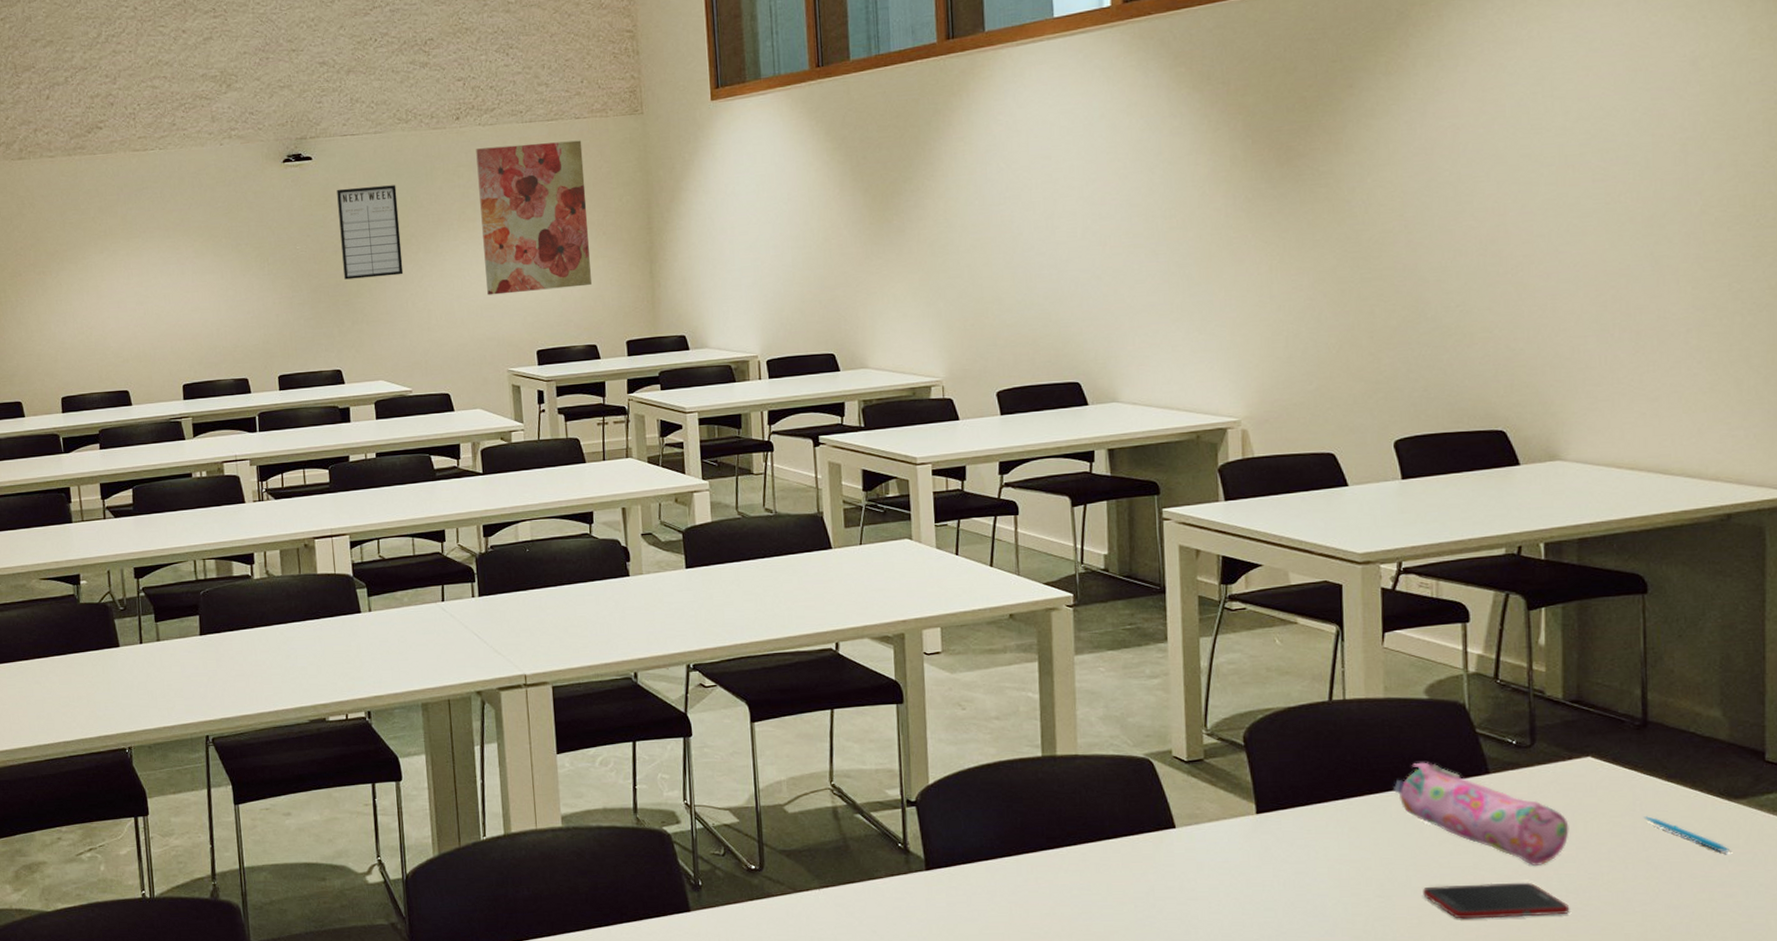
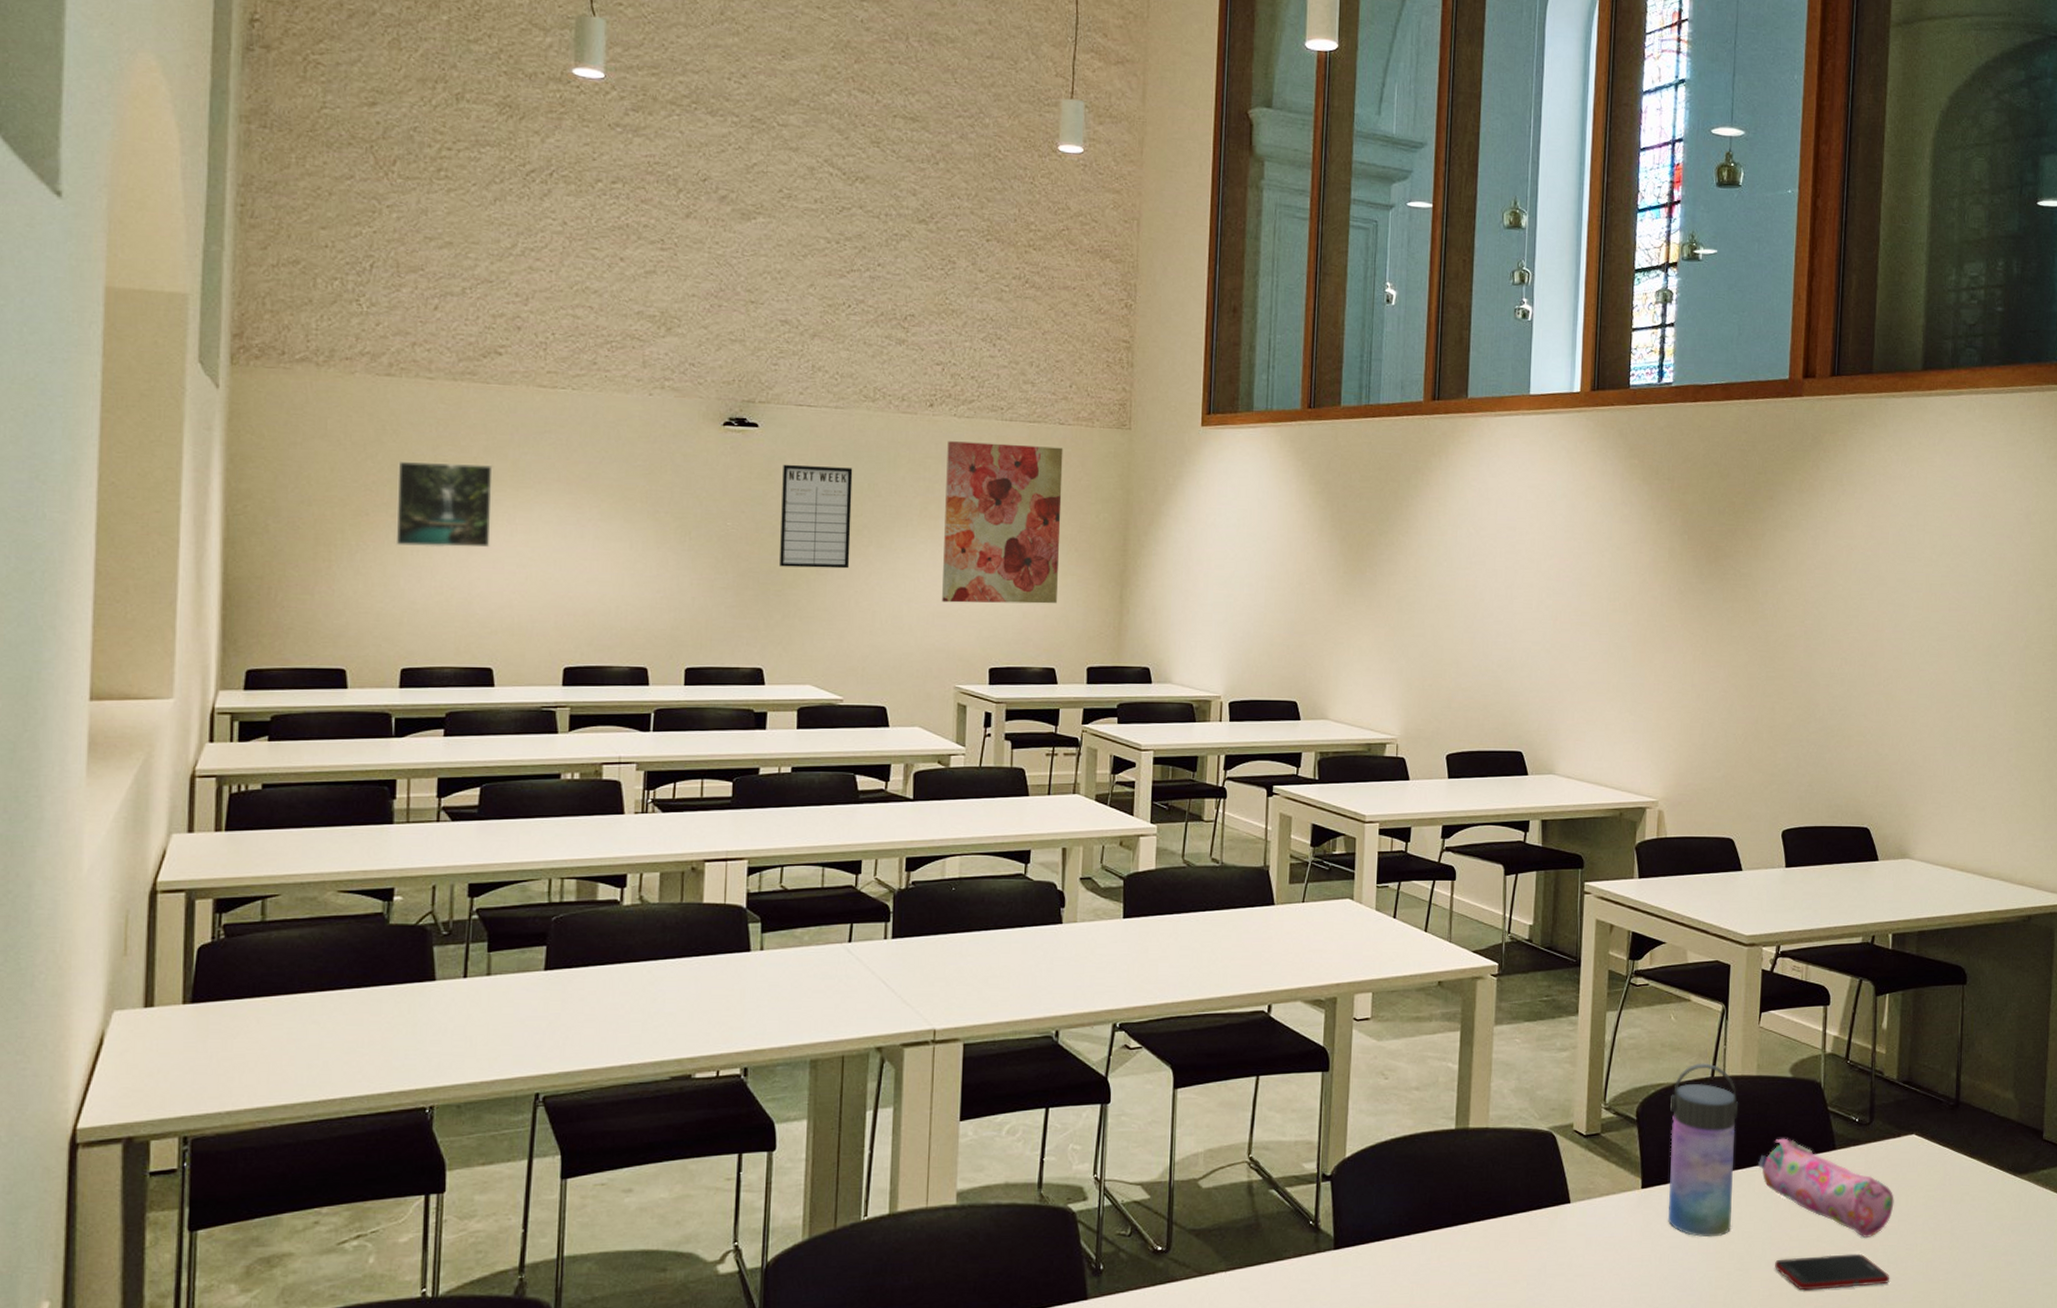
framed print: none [37,223,114,297] -> present [395,461,493,548]
water bottle: none [1282,686,1366,864] -> present [1668,1063,1738,1238]
pen: present [1643,816,1731,853] -> none [1951,1190,2014,1224]

